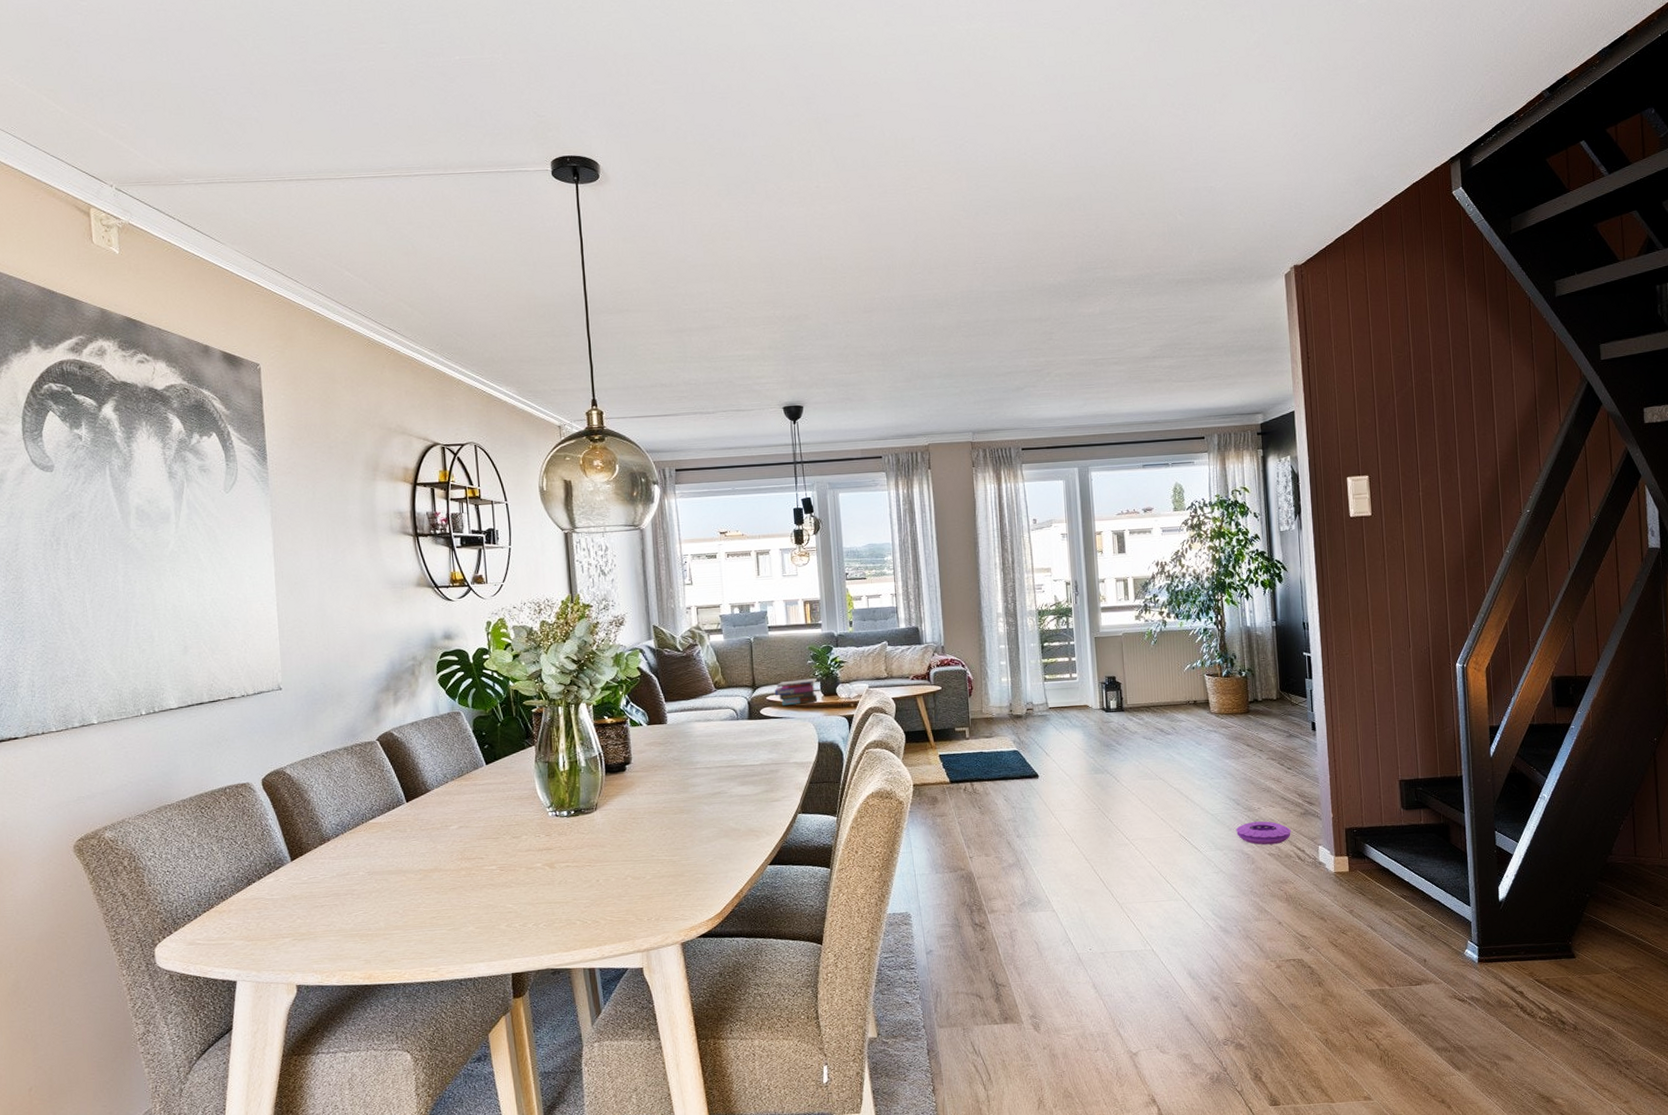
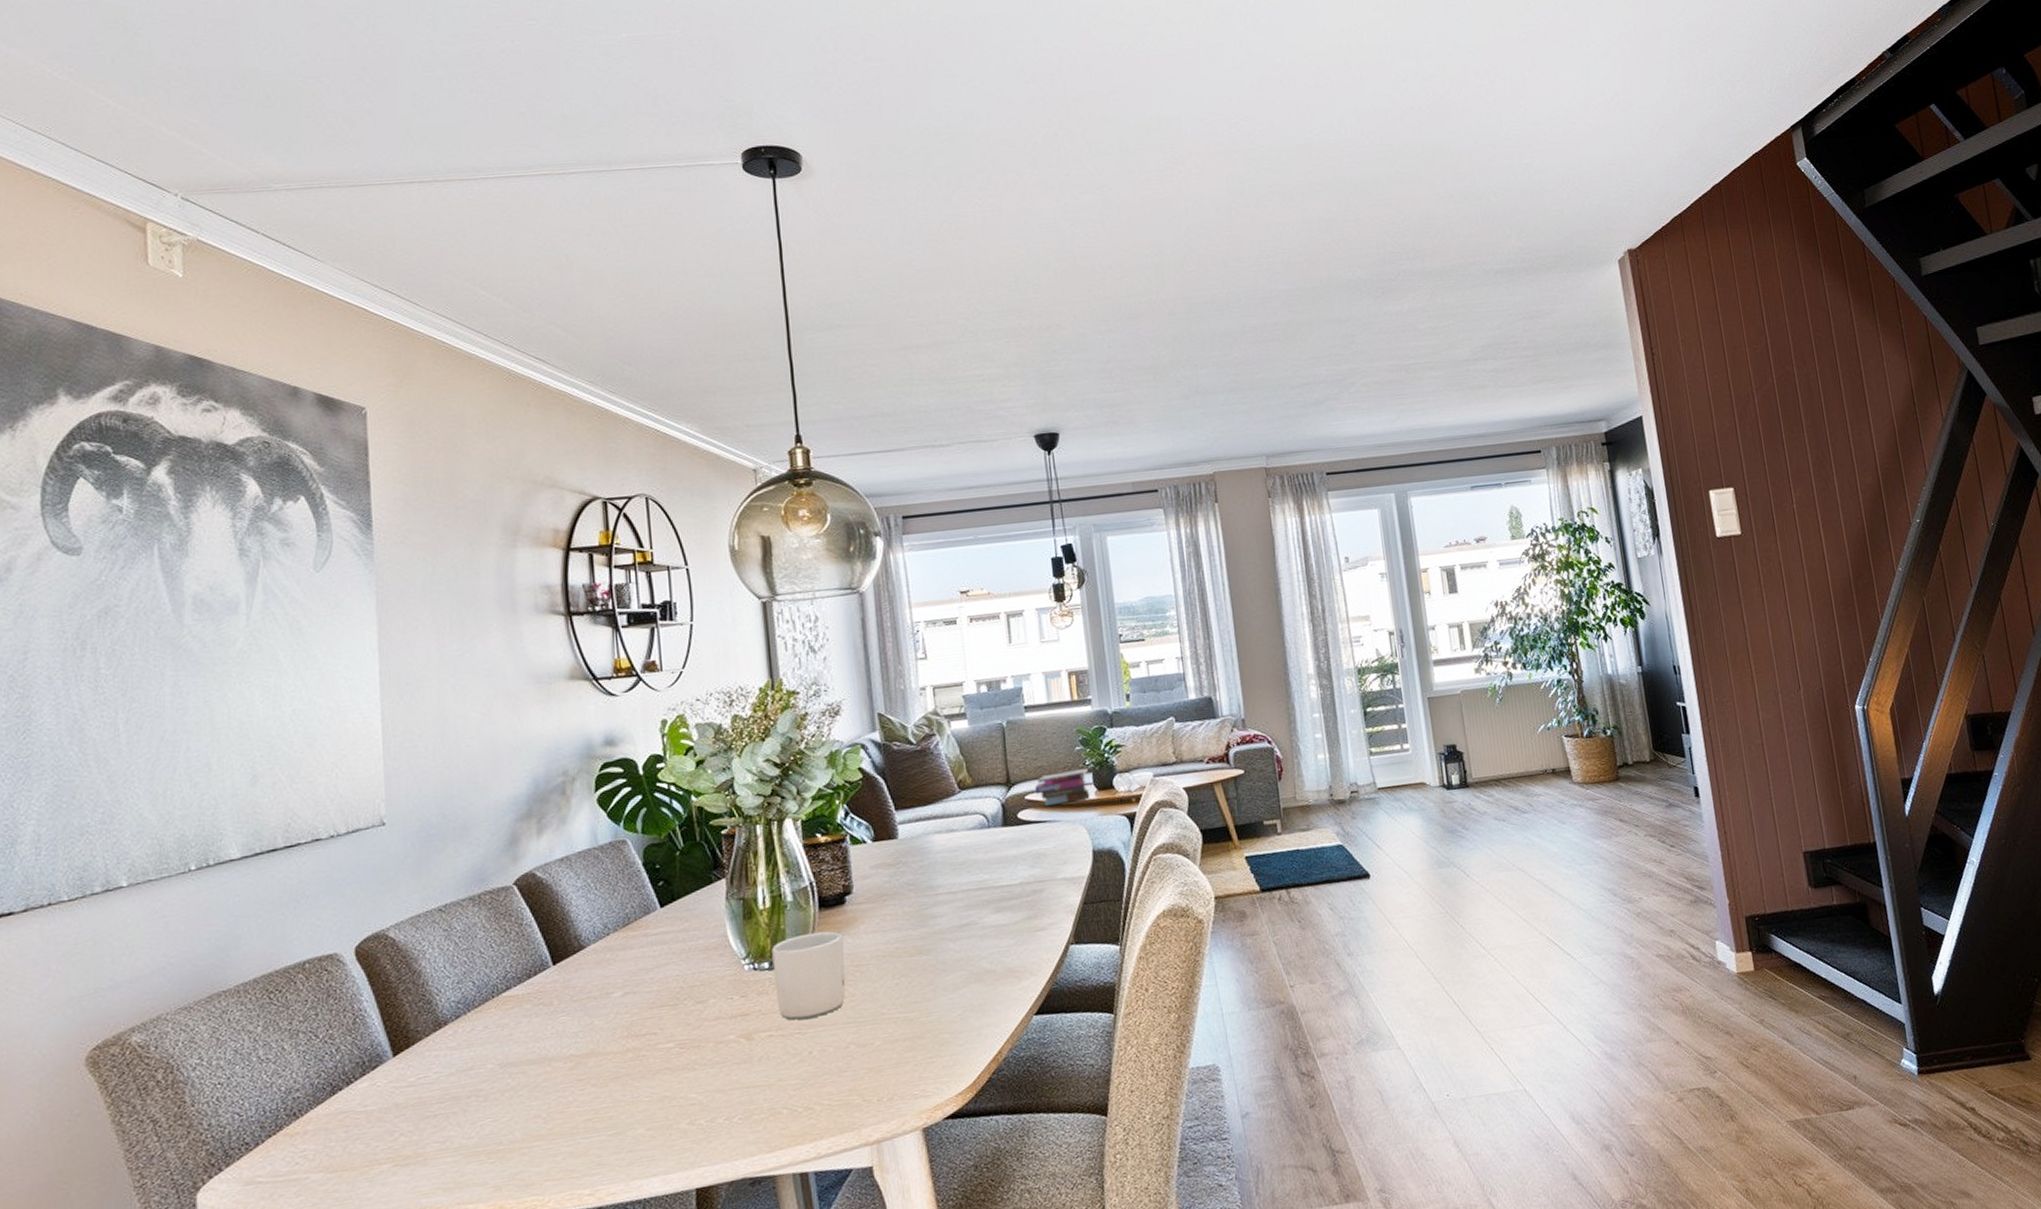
mug: none [569,790,625,856] -> present [772,931,846,1020]
dog toy: present [1236,821,1291,845] -> none [1615,914,1682,945]

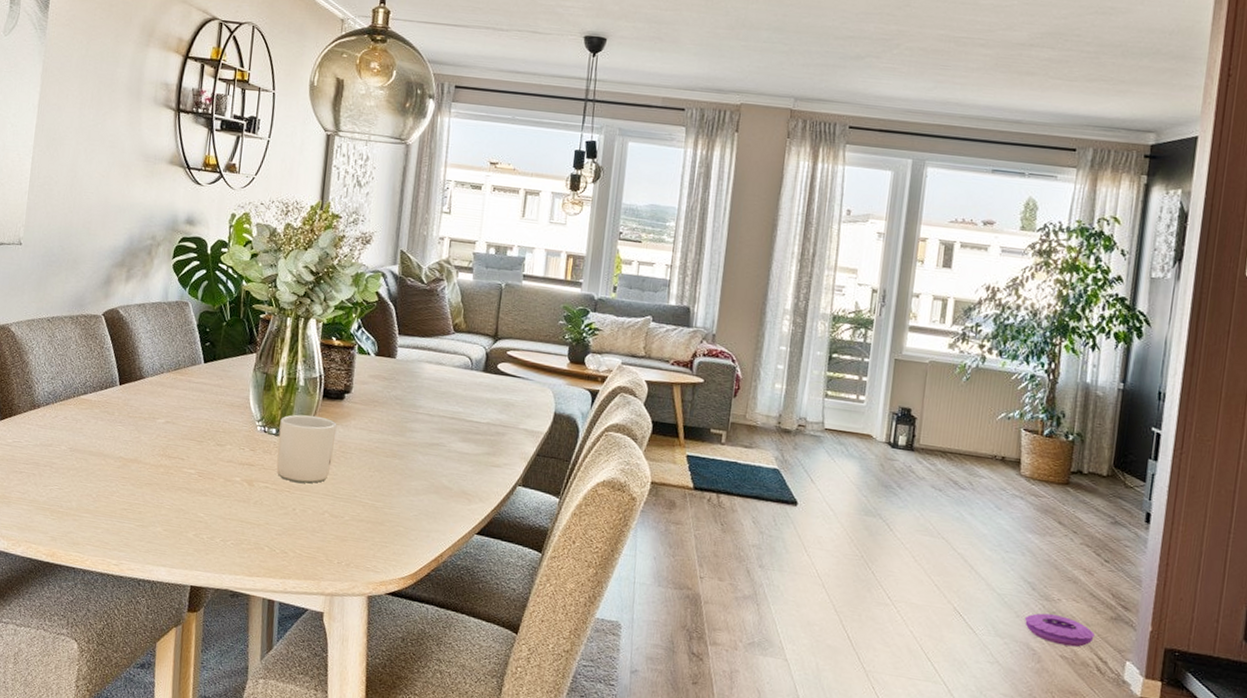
books: present [1035,768,1090,807] -> none [517,338,567,368]
dog toy: none [1615,914,1682,945] -> present [1025,613,1095,647]

